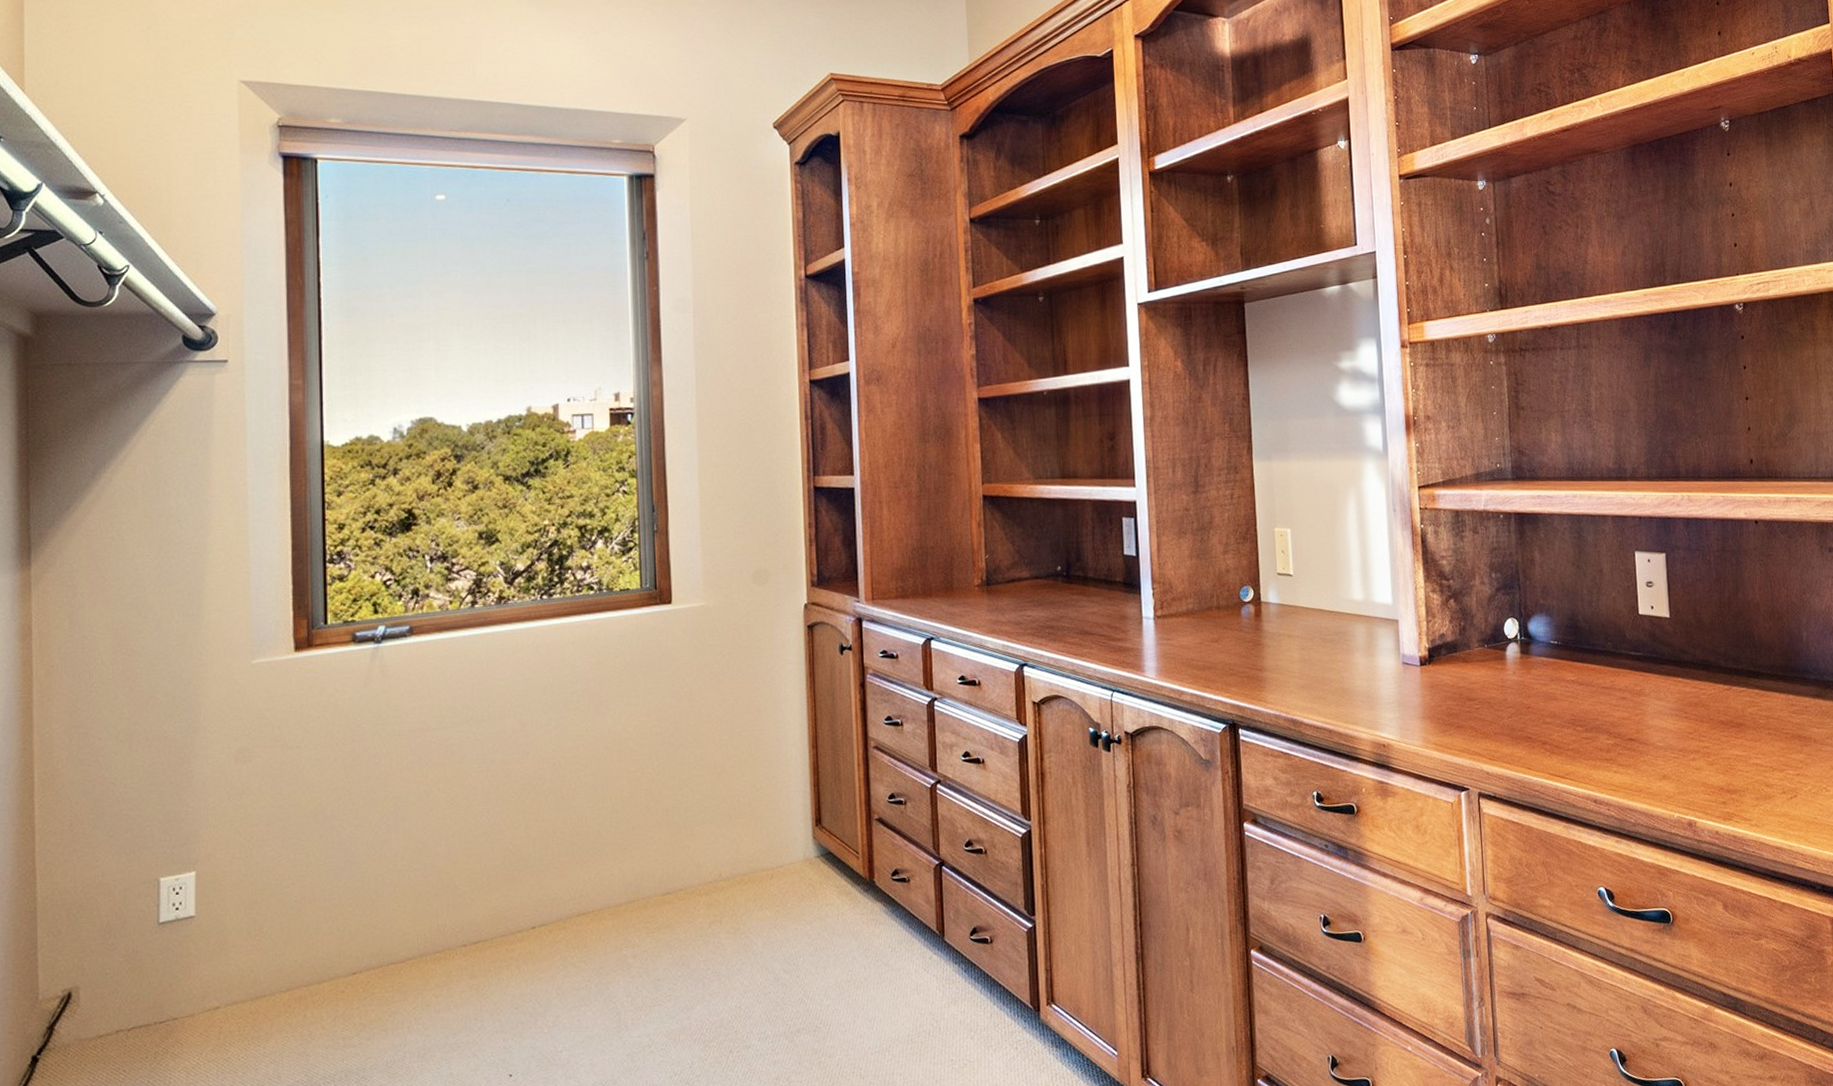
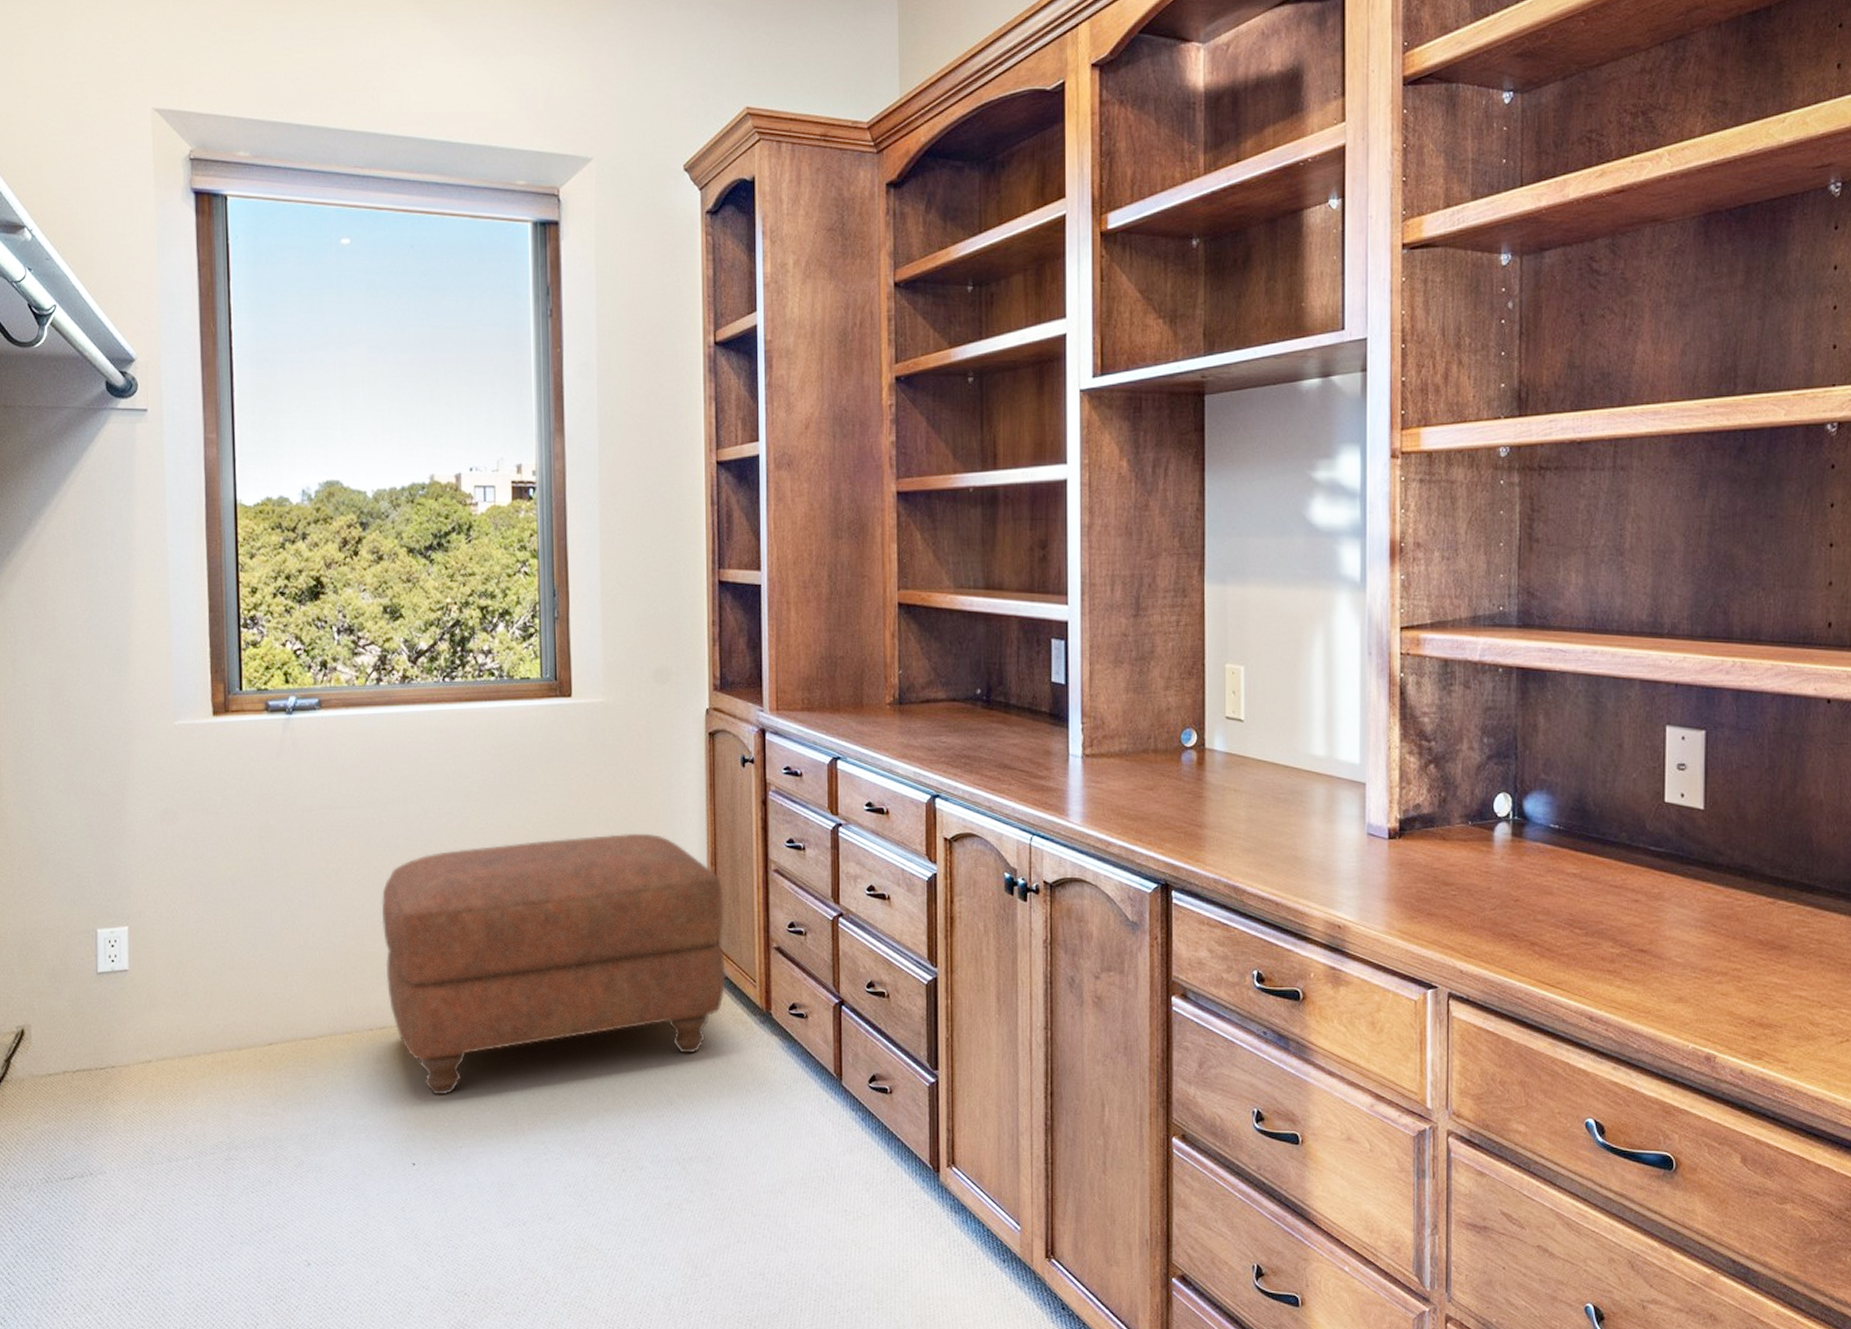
ottoman: none [476,725,830,1003] -> present [381,834,726,1095]

